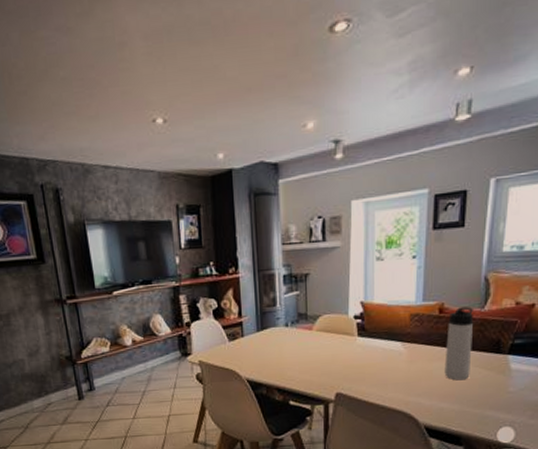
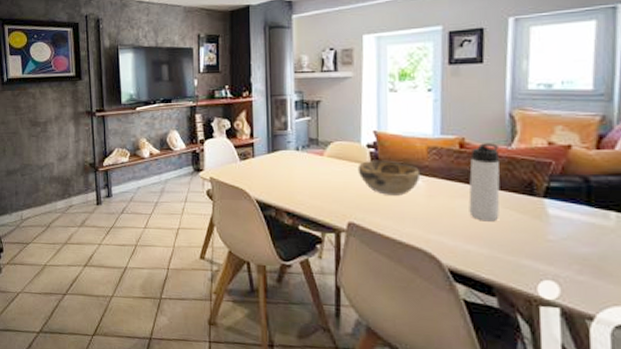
decorative bowl: none [345,330,403,364] -> present [357,160,421,196]

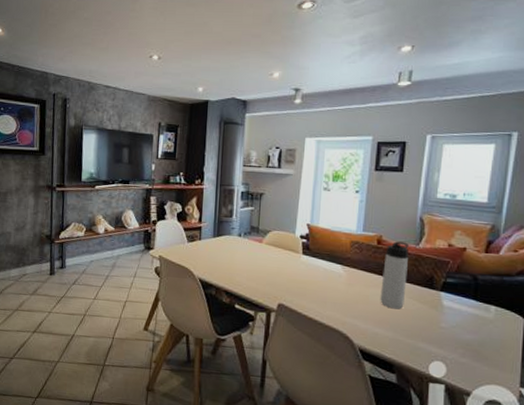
decorative bowl: present [357,160,421,196] -> none [290,249,343,282]

